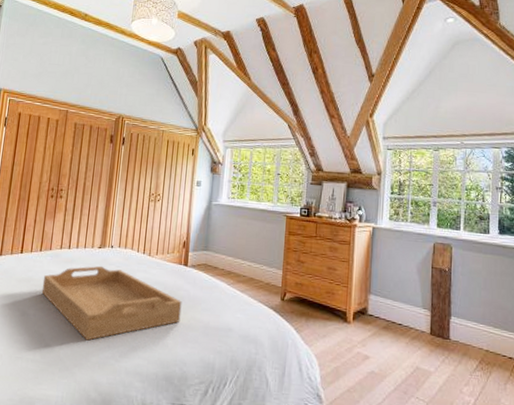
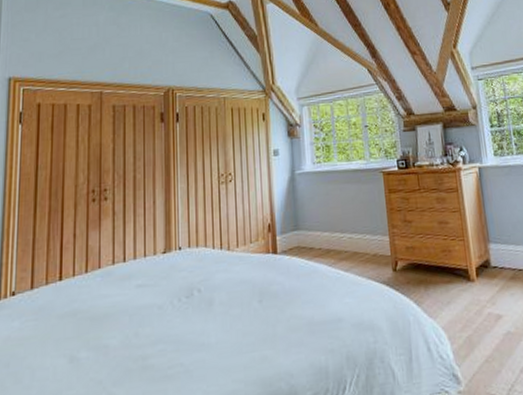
serving tray: present [41,265,182,341] -> none [93,275,278,376]

